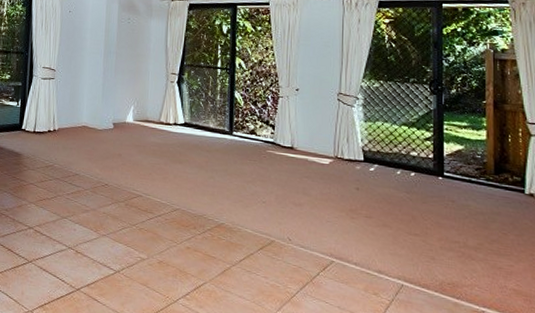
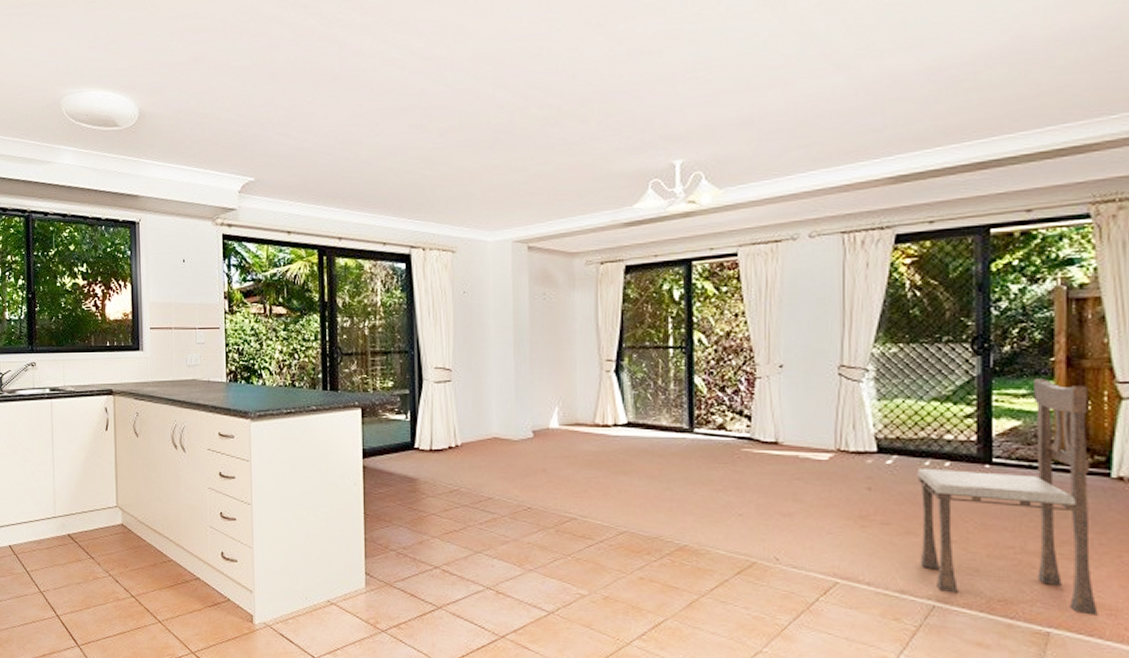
dining chair: none [392,115,518,300] -> present [918,379,1098,616]

